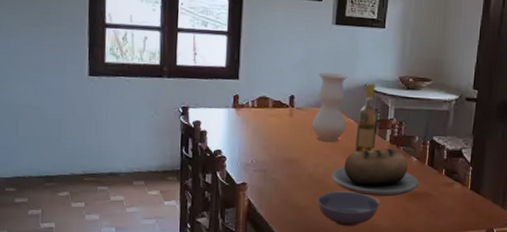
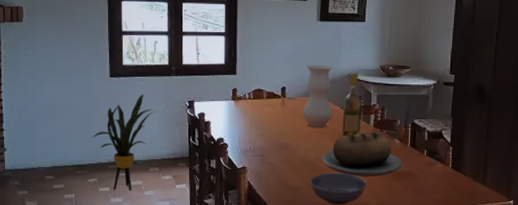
house plant: none [66,97,143,207] -> present [93,94,155,190]

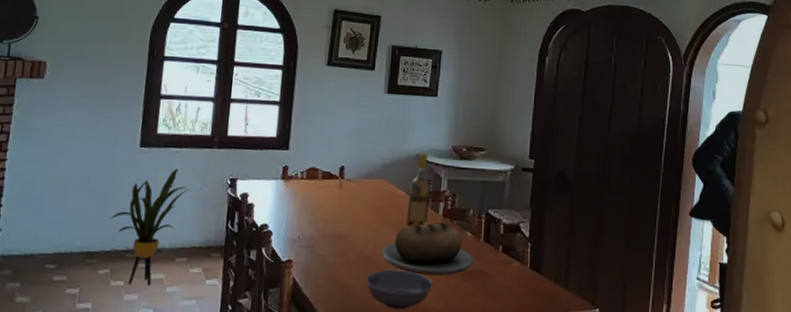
vase: present [302,65,333,128] -> none [361,142,400,215]

